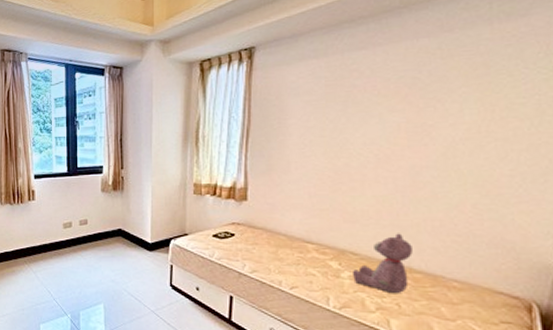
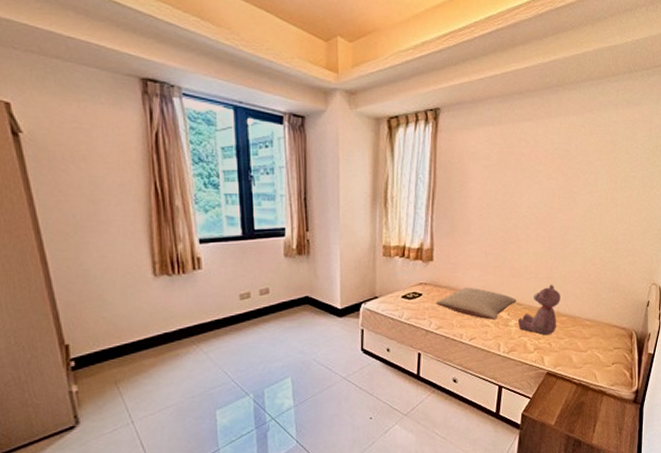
pillow: none [250,230,351,269] -> present [435,287,517,320]

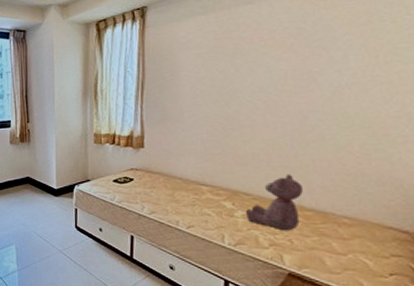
pillow: present [435,287,517,320] -> none [148,174,243,209]

